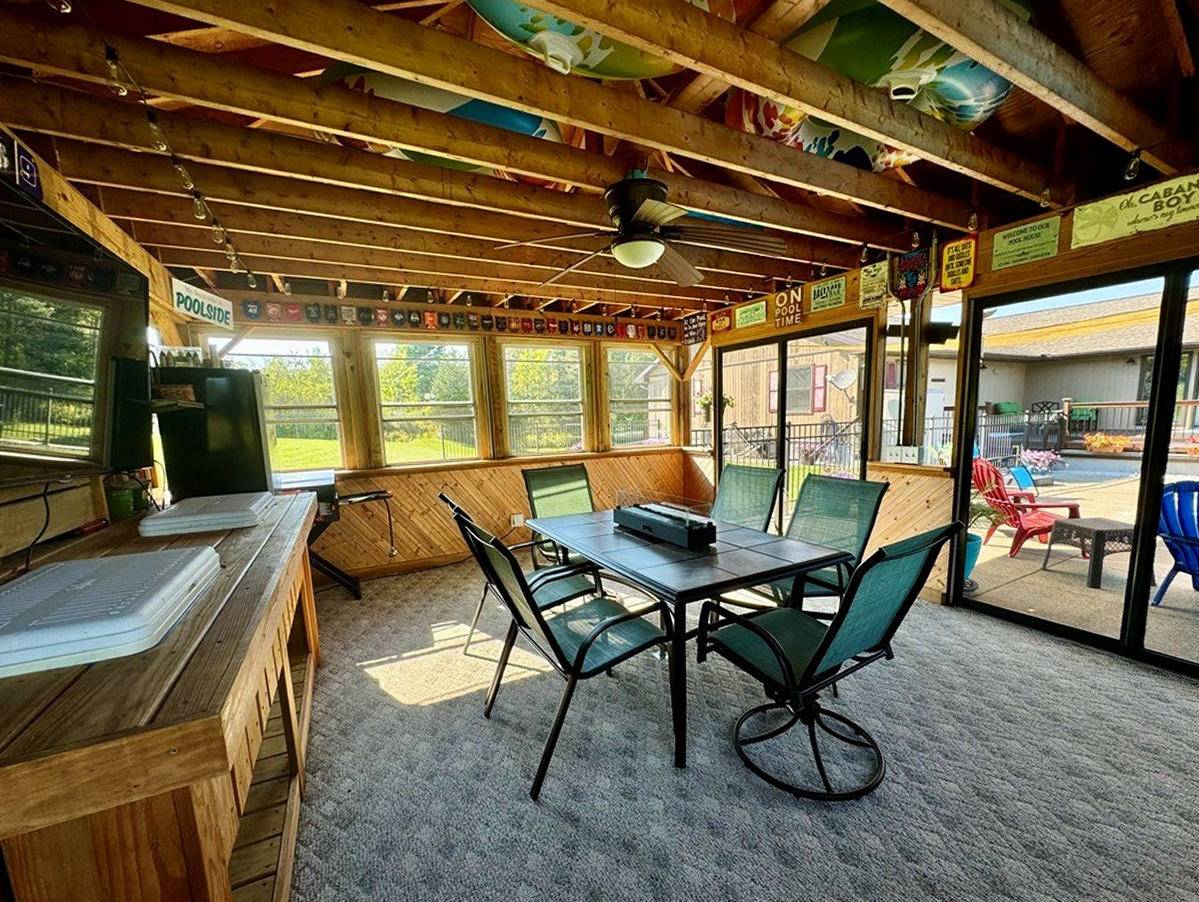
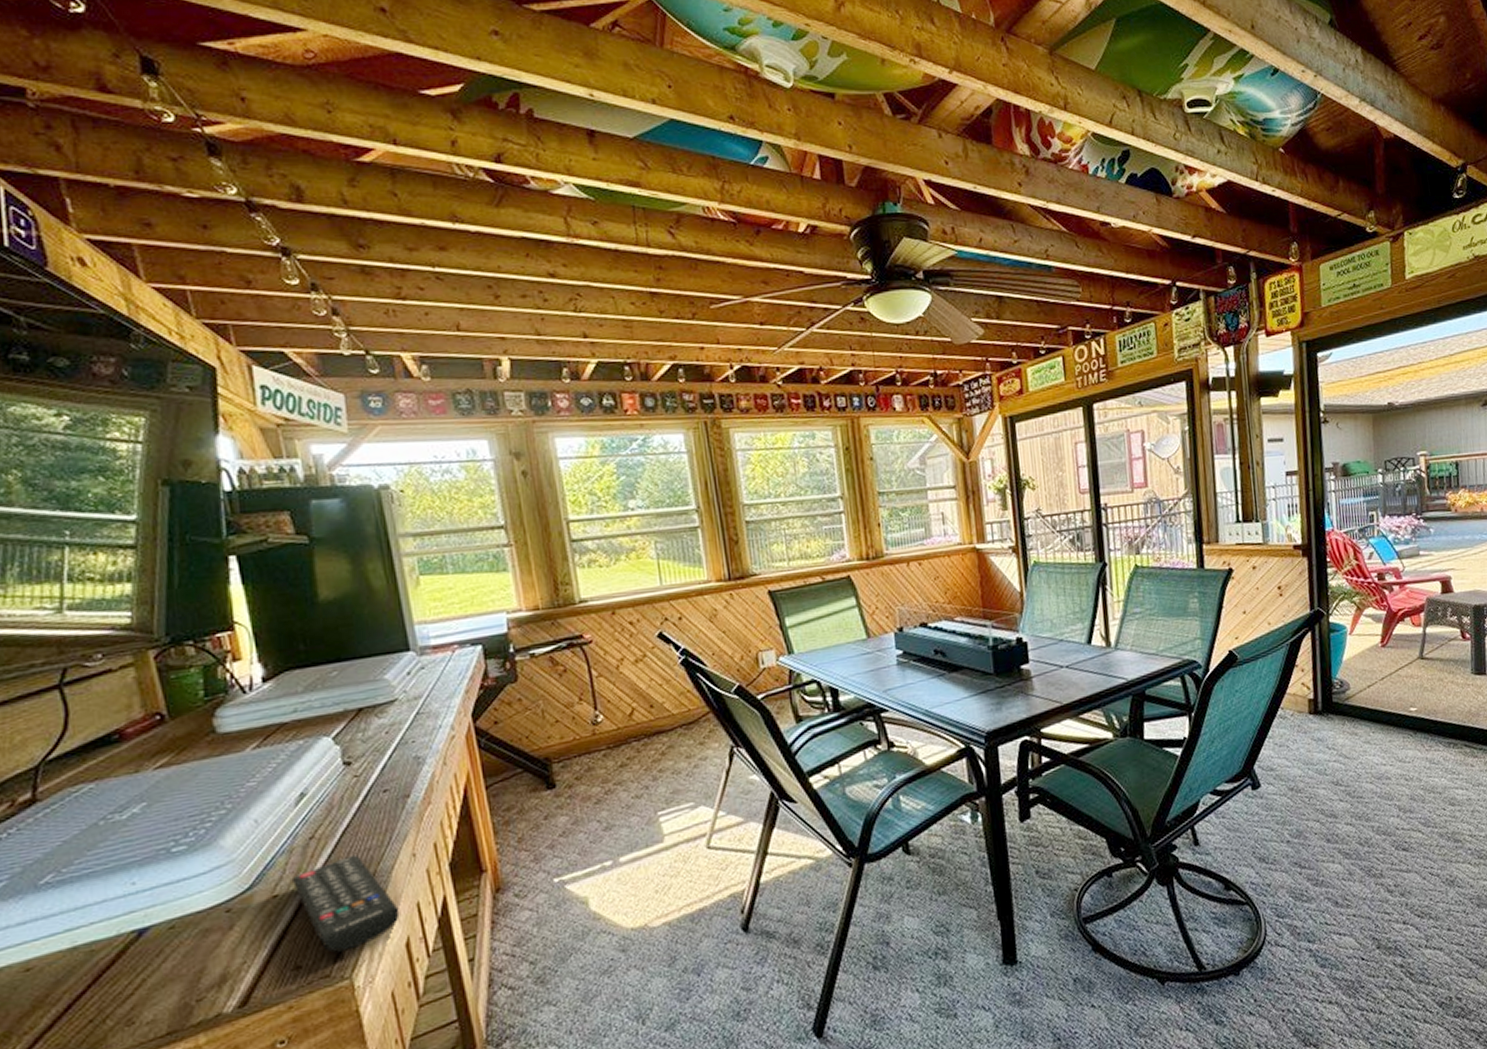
remote control: none [184,630,253,695] -> present [291,854,400,953]

